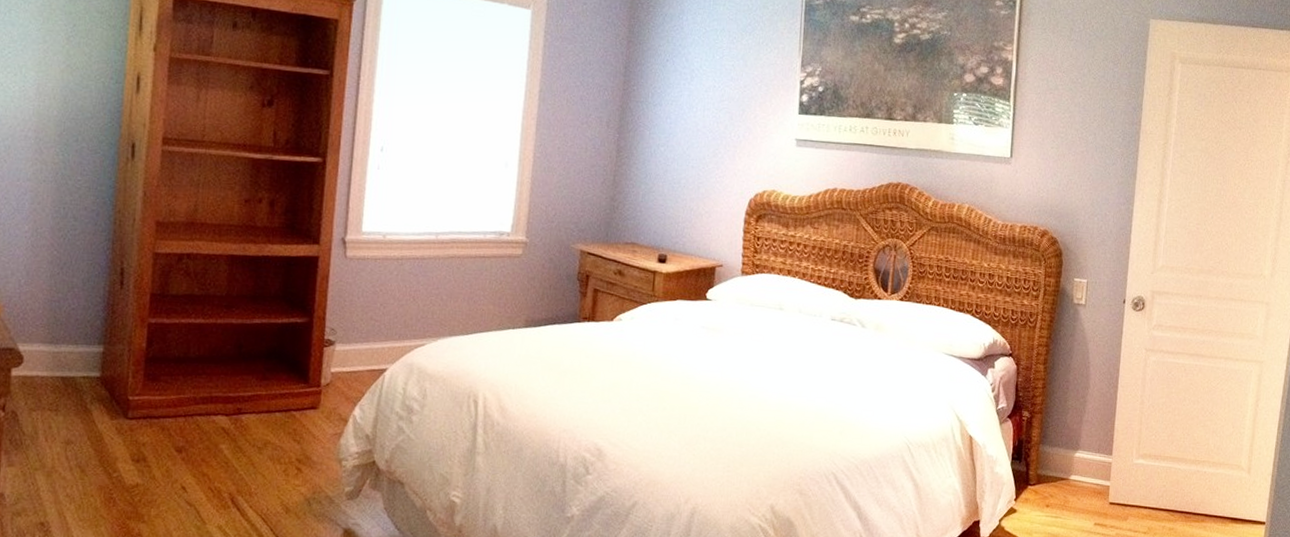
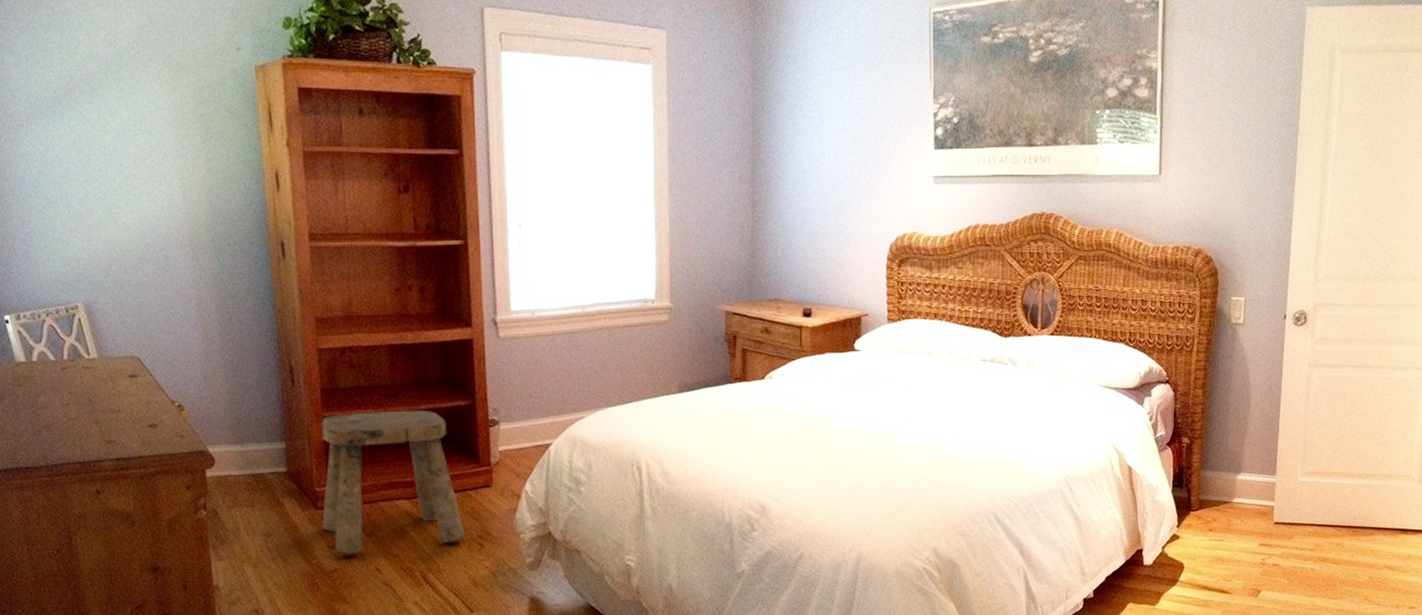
stool: none [130,322,283,470] -> present [321,410,465,554]

